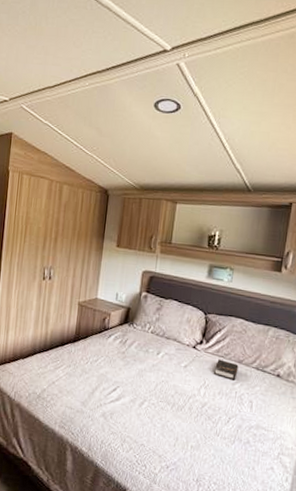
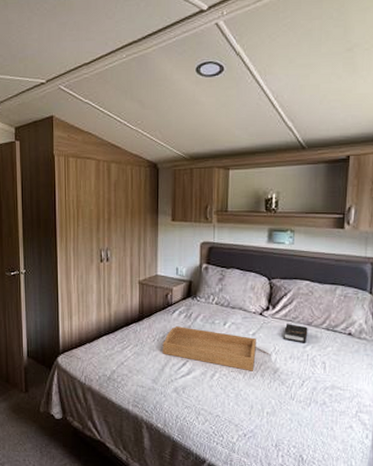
serving tray: none [94,351,188,403] -> present [162,326,256,371]

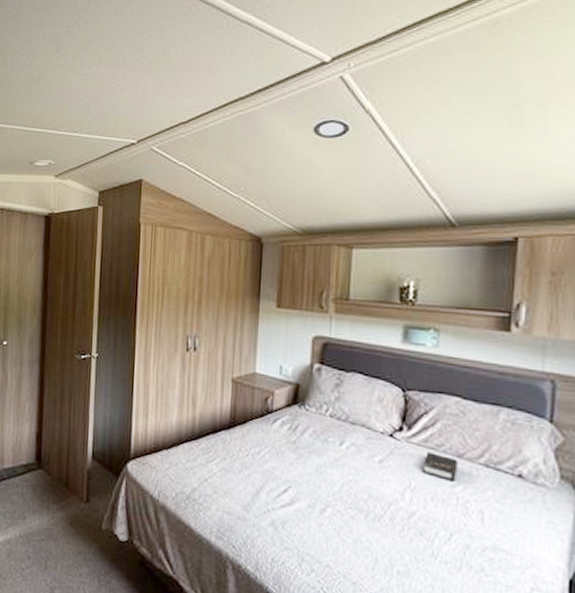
serving tray: present [162,326,256,371] -> none [258,440,384,512]

